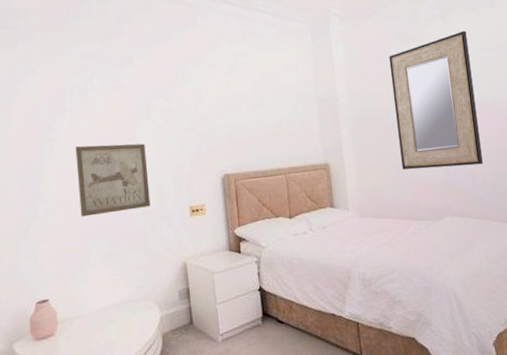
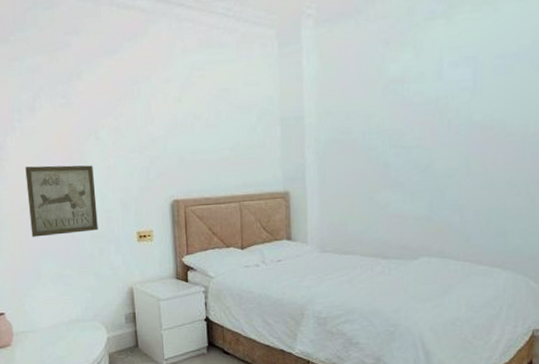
home mirror: present [389,30,483,170] -> none [371,32,477,202]

